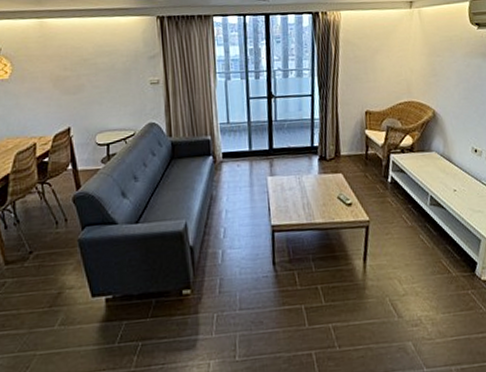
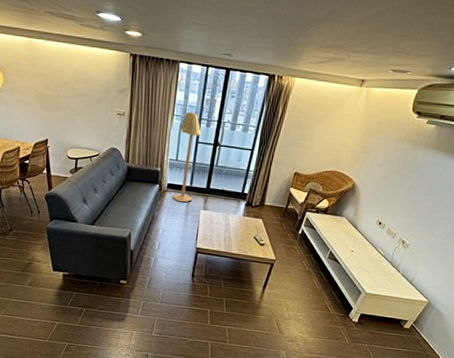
floor lamp: none [226,65,255,173] -> present [172,111,202,203]

